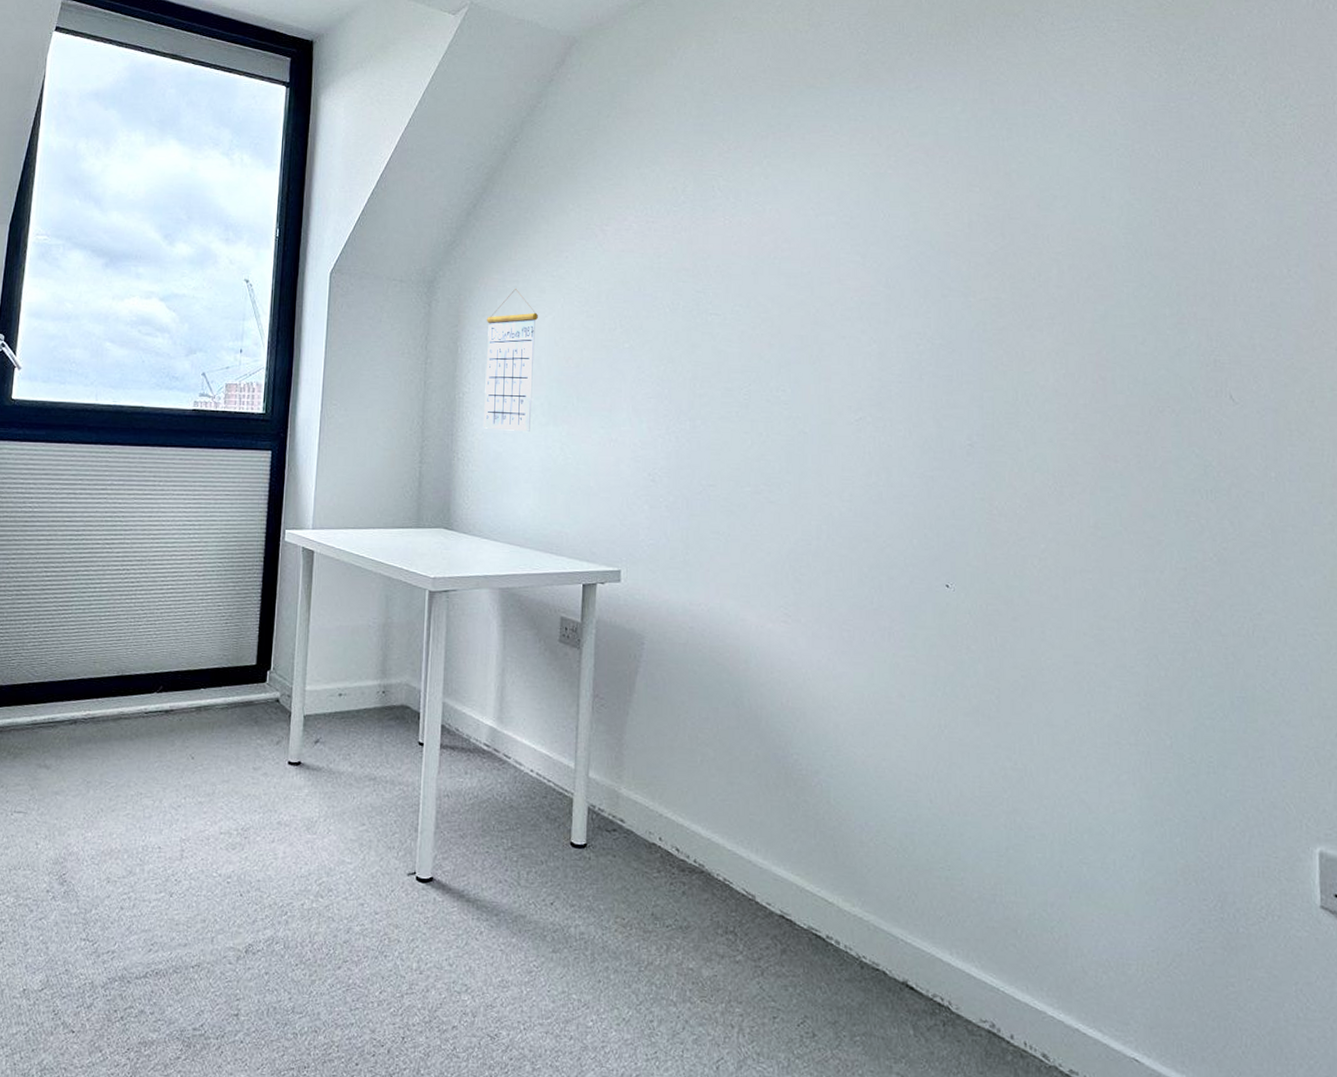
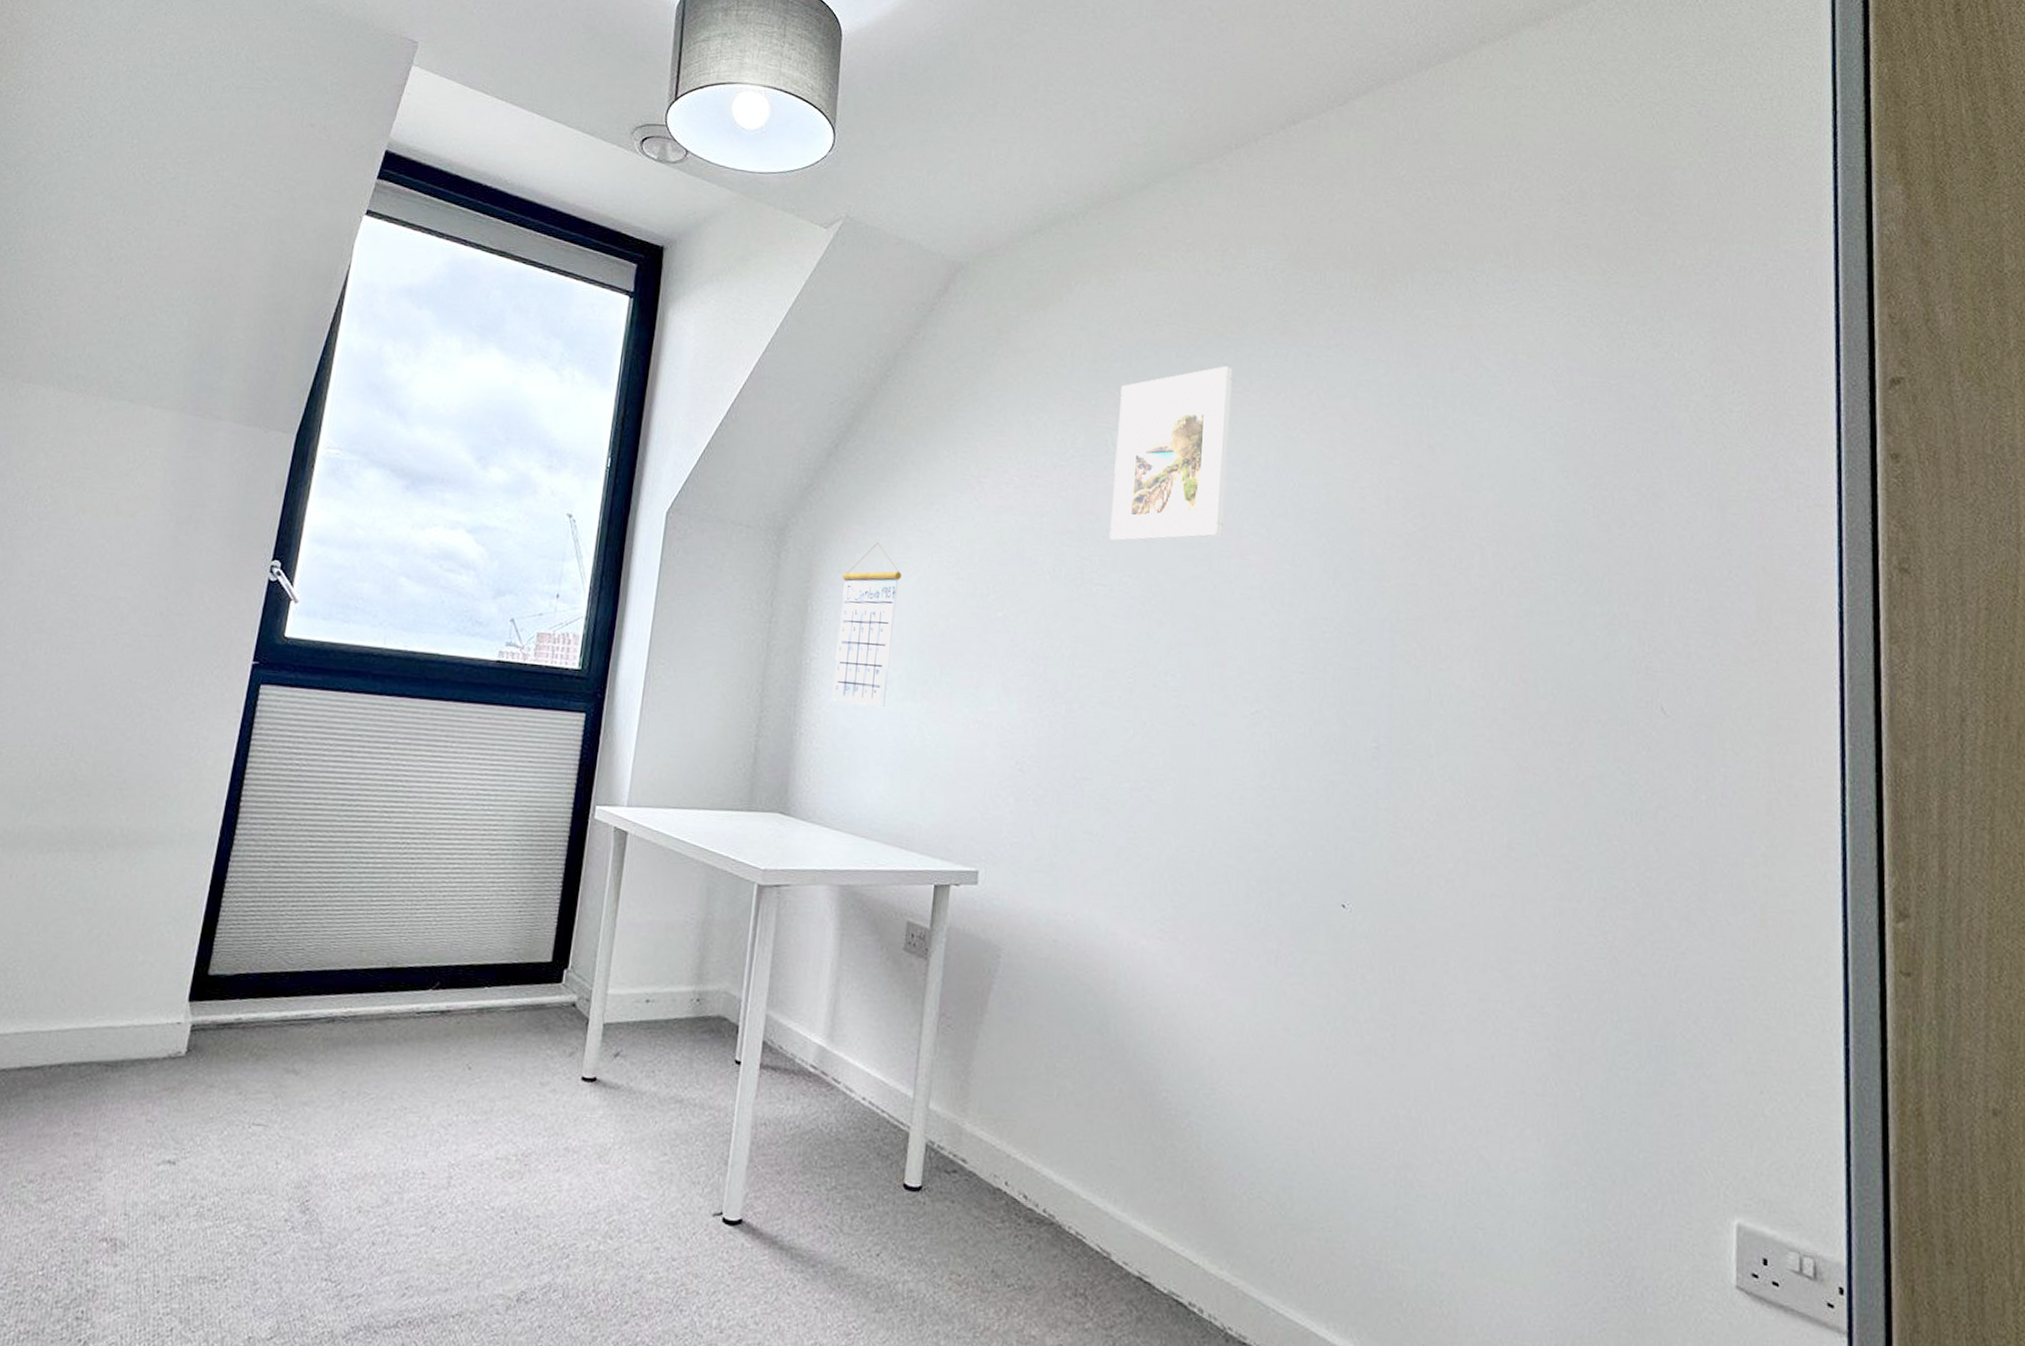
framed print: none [720,113,824,275] -> present [1109,366,1233,542]

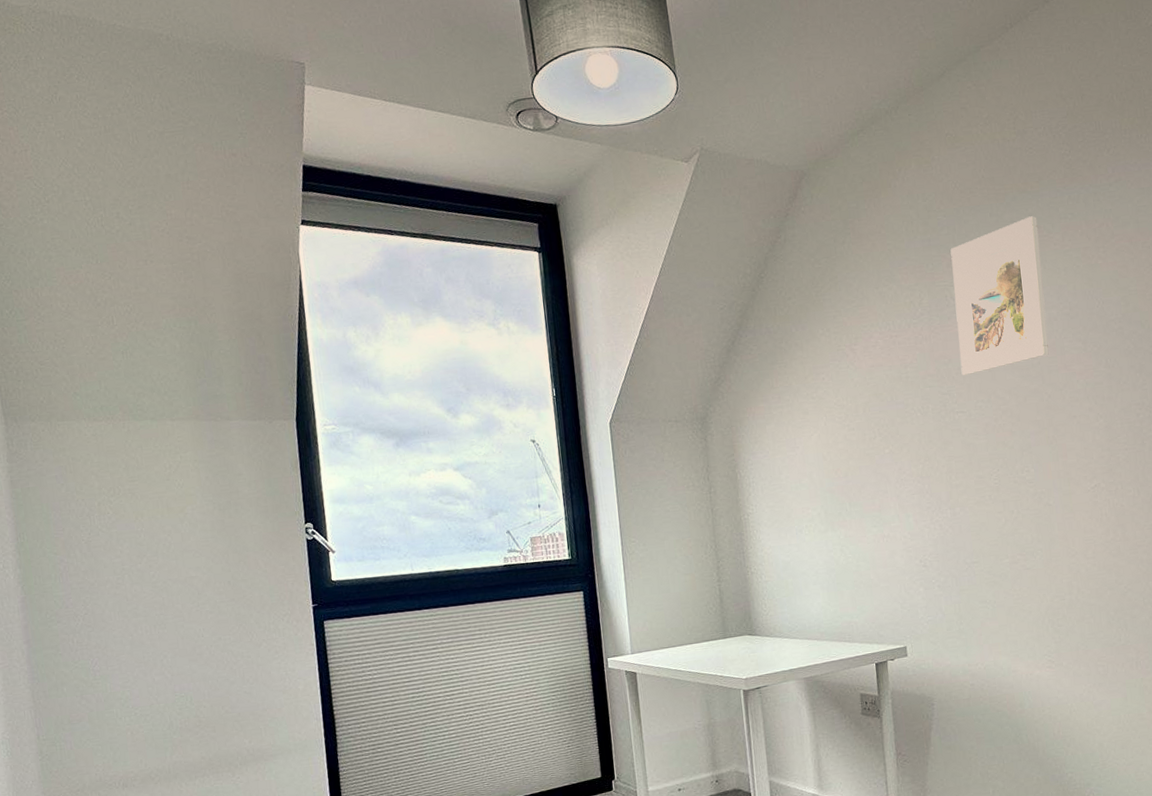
calendar: present [831,543,901,708] -> none [758,414,812,543]

